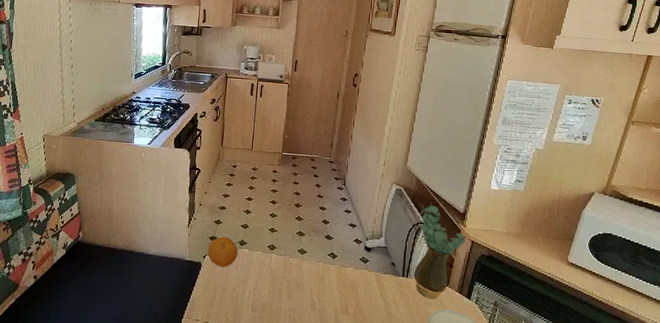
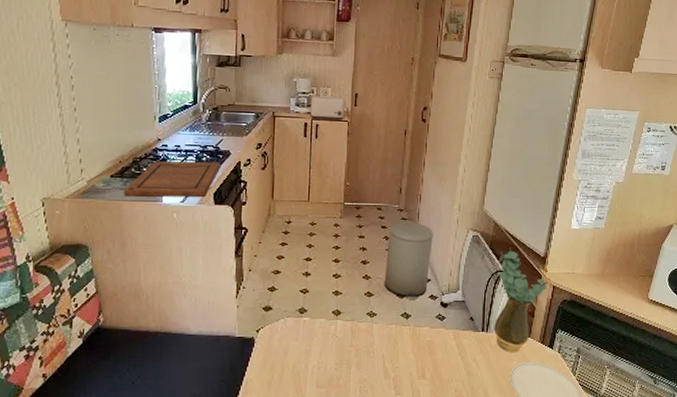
cutting board: none [104,110,182,141] -> present [123,161,222,197]
fruit: present [208,237,238,267] -> none [262,306,298,340]
pedal bin: none [314,170,360,242] -> present [384,220,433,299]

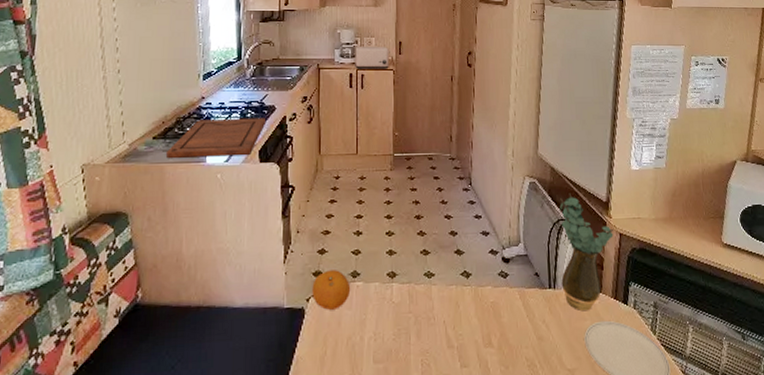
fruit: none [262,306,298,340] -> present [312,270,351,310]
pedal bin: present [384,220,433,299] -> none [440,169,489,256]

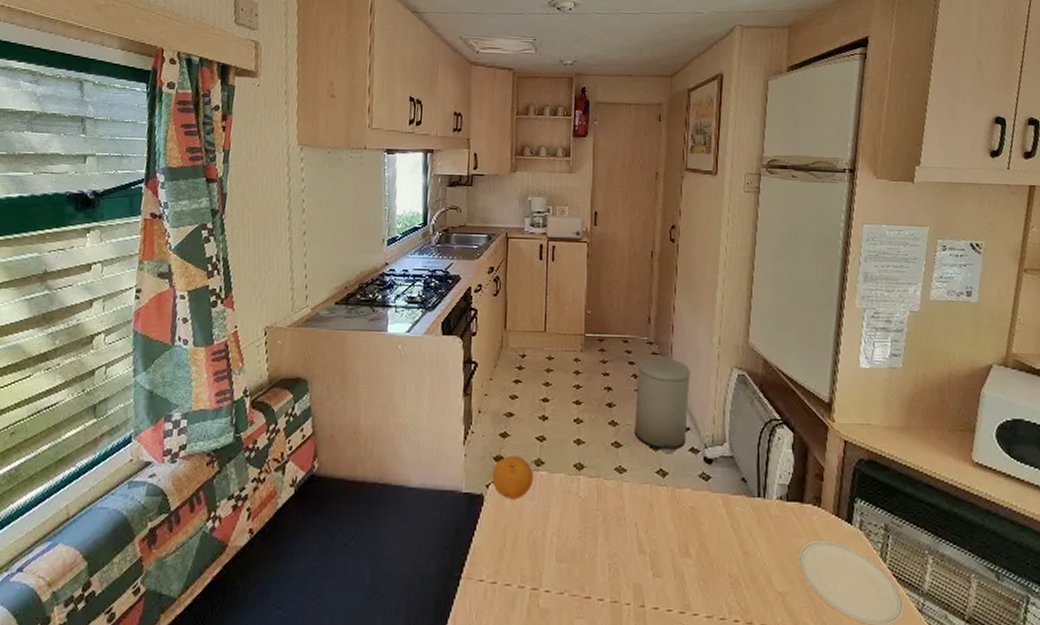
cutting board: present [165,118,267,158] -> none [347,286,451,327]
pedal bin: none [440,169,489,256] -> present [634,354,690,453]
vase: present [559,193,614,312] -> none [772,390,837,527]

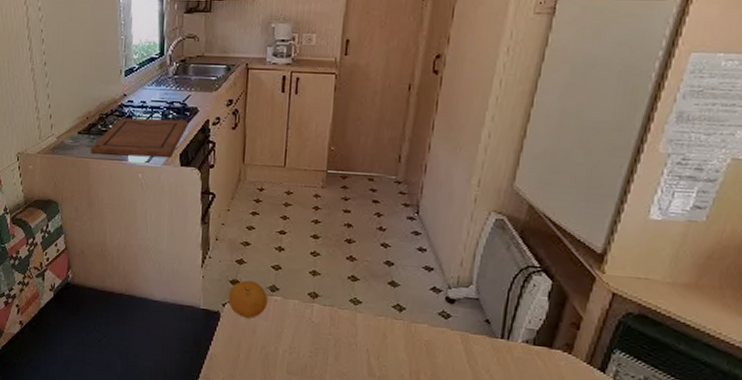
cutting board: none [347,286,451,327] -> present [90,118,189,157]
toaster: present [546,216,585,241] -> none [289,44,334,73]
pedal bin: present [634,354,690,453] -> none [372,194,441,291]

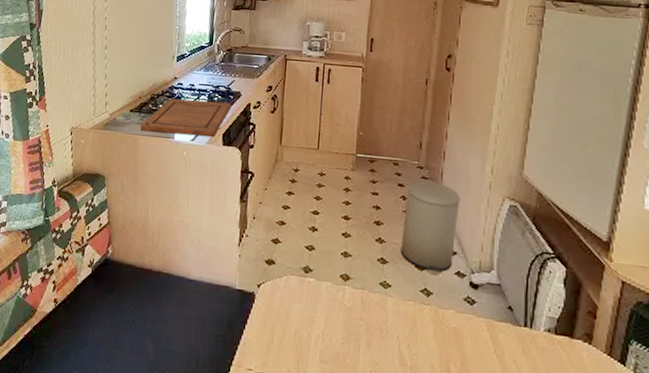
fruit: present [228,280,268,318] -> none [263,260,302,301]
pedal bin: none [372,194,441,291] -> present [400,178,460,275]

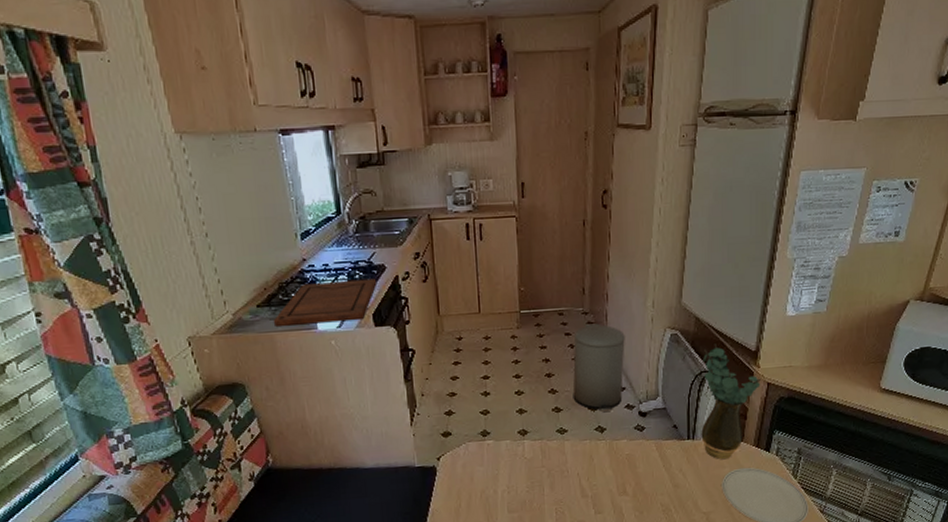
vase: none [540,224,613,362] -> present [701,343,761,460]

